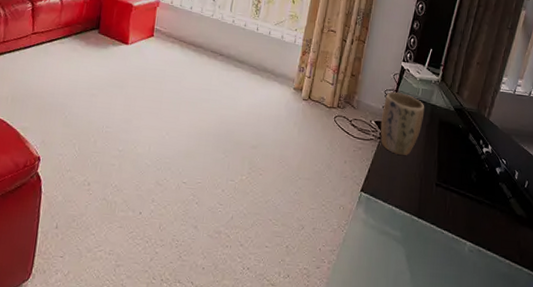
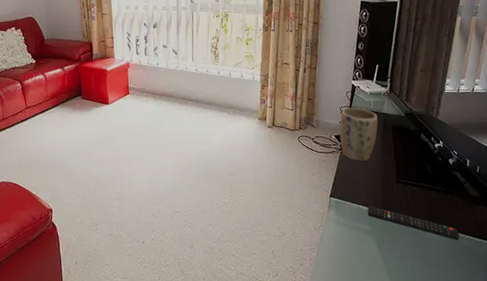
remote control: none [400,208,499,265] -> present [368,205,460,241]

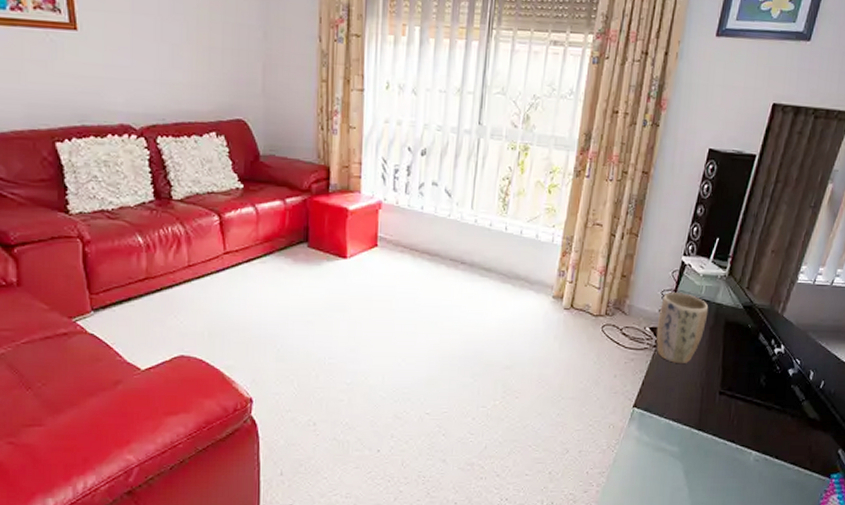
remote control: present [368,205,460,241] -> none [678,421,787,472]

